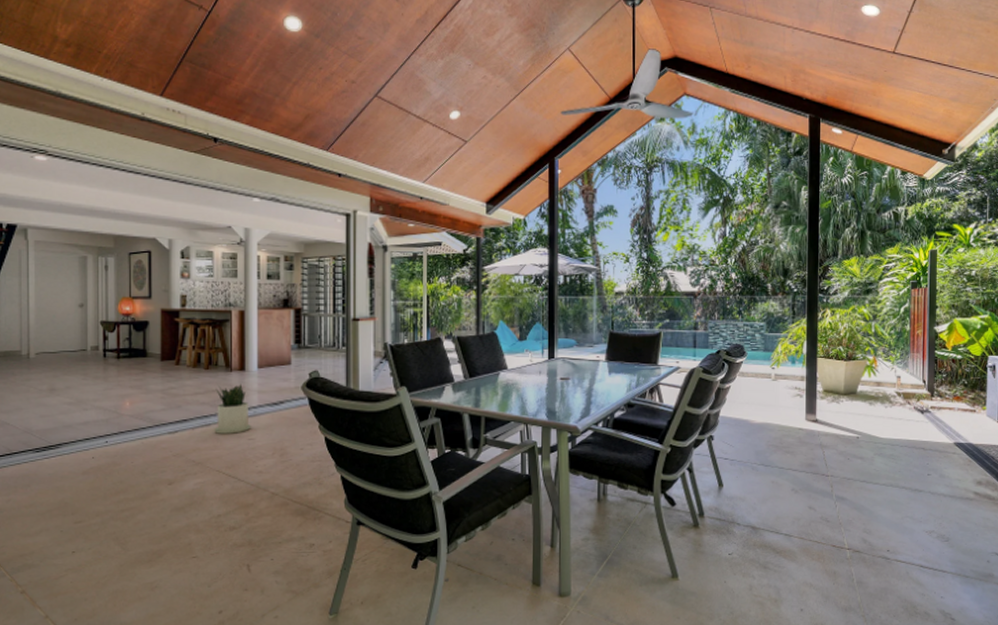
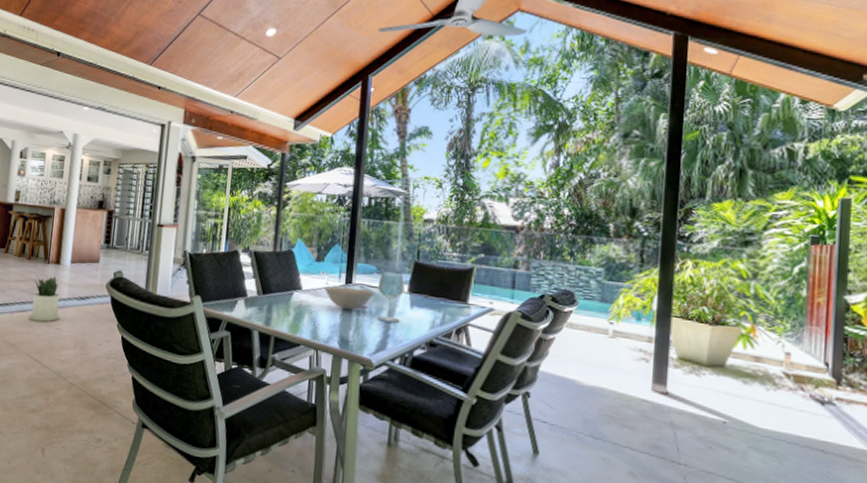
bowl: none [529,362,576,384] -> present [324,286,375,311]
wine glass: none [578,345,603,390] -> present [378,272,406,323]

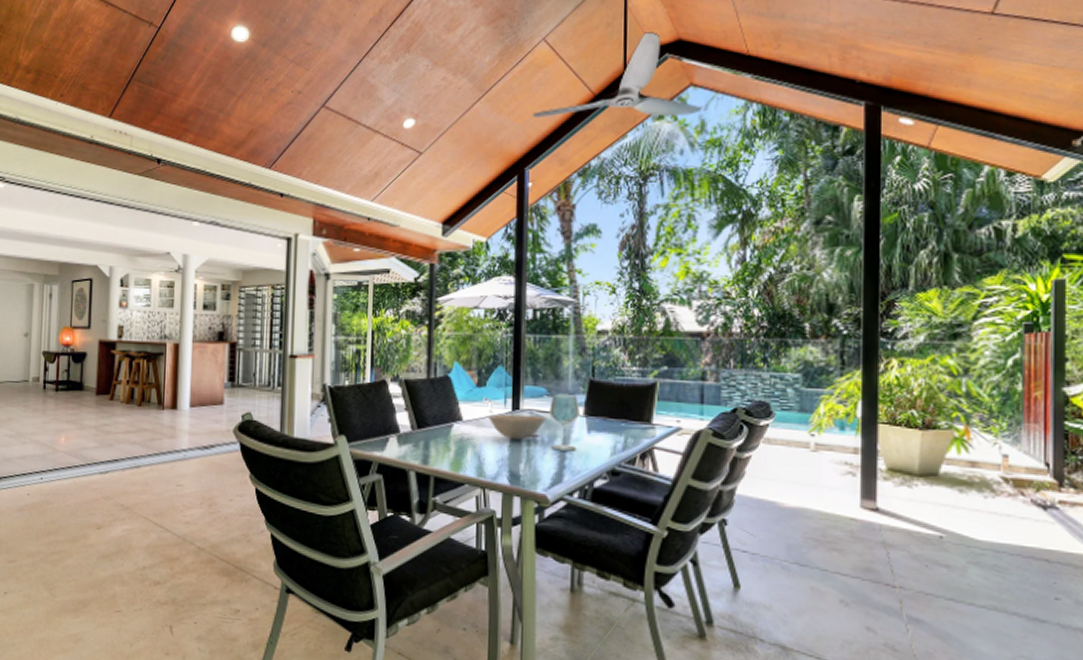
planter: present [29,276,61,322] -> none [144,424,182,478]

